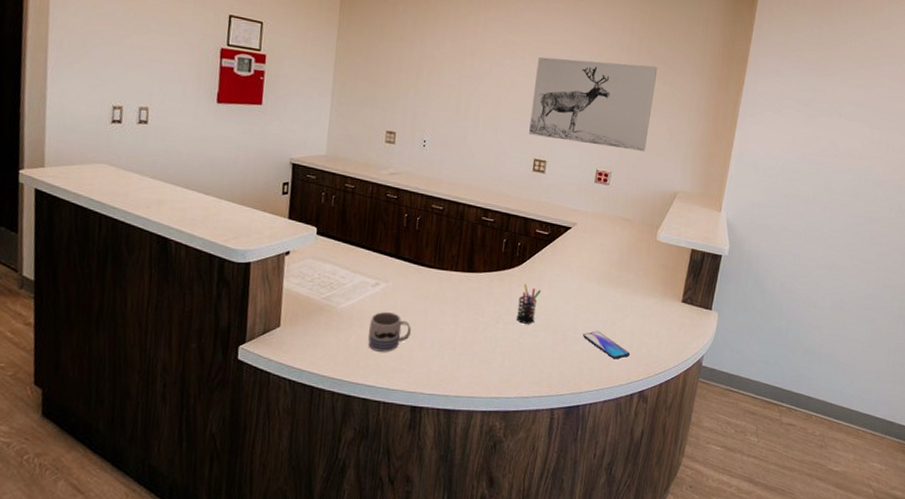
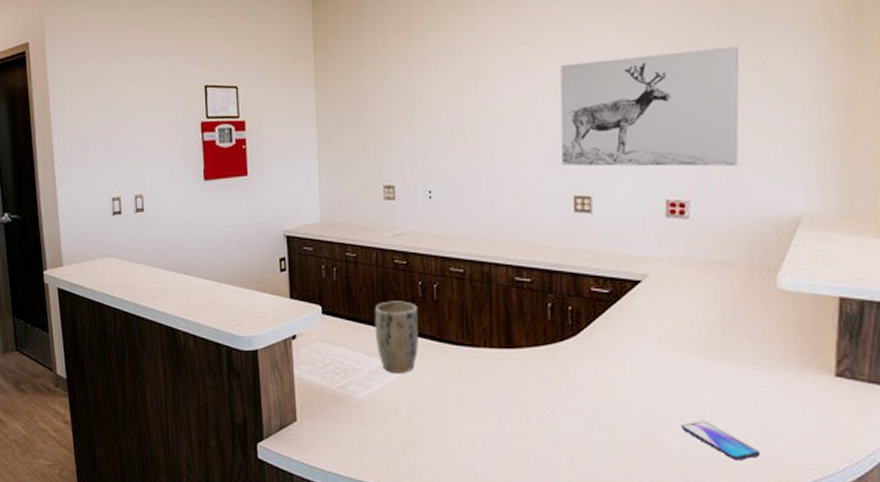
plant pot: none [362,228,402,289] -> present [374,301,419,374]
mug: present [368,312,412,352] -> none [394,402,446,450]
pen holder: present [516,284,541,324] -> none [580,360,610,413]

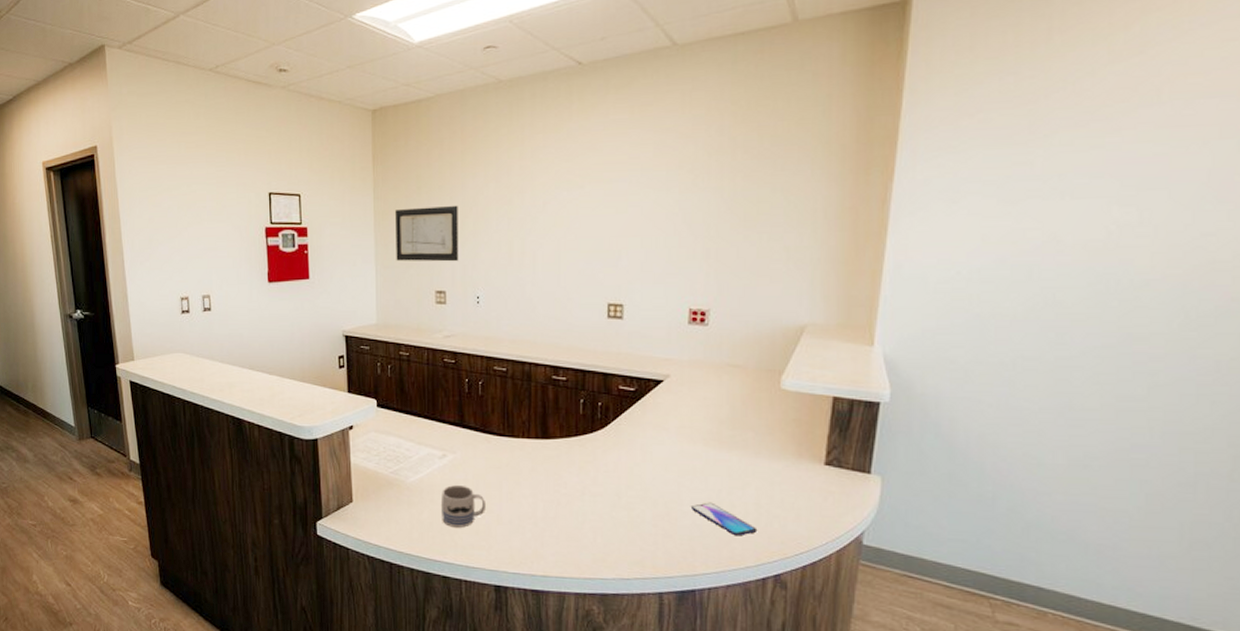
wall art: none [339,93,408,155] -> present [395,205,459,262]
plant pot: present [374,301,419,374] -> none [424,396,465,461]
mug: none [394,402,446,450] -> present [440,485,487,528]
wall art: present [560,46,740,167] -> none [599,169,762,279]

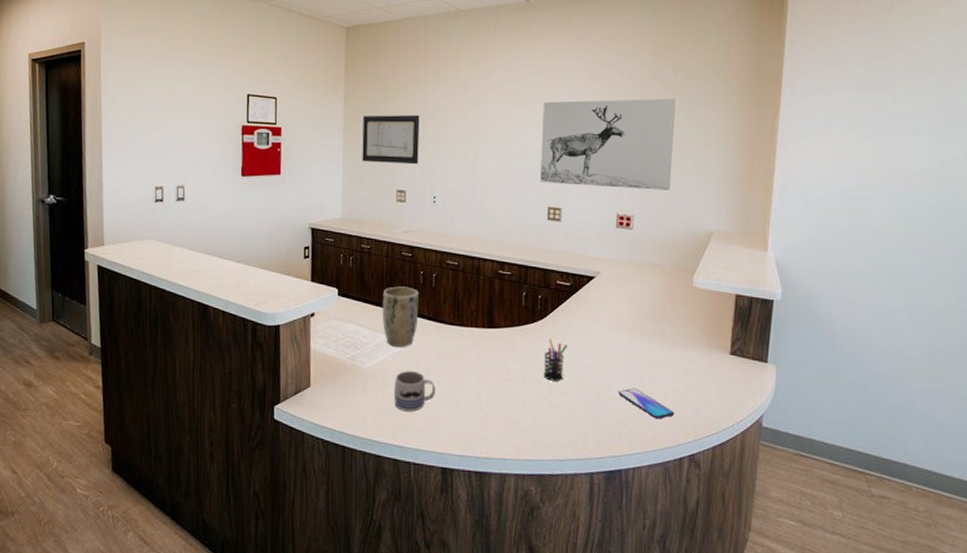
plant pot: none [424,396,465,461] -> present [382,286,420,348]
wall art: none [599,169,762,279] -> present [540,98,676,190]
pen holder: none [605,450,632,495] -> present [543,339,567,381]

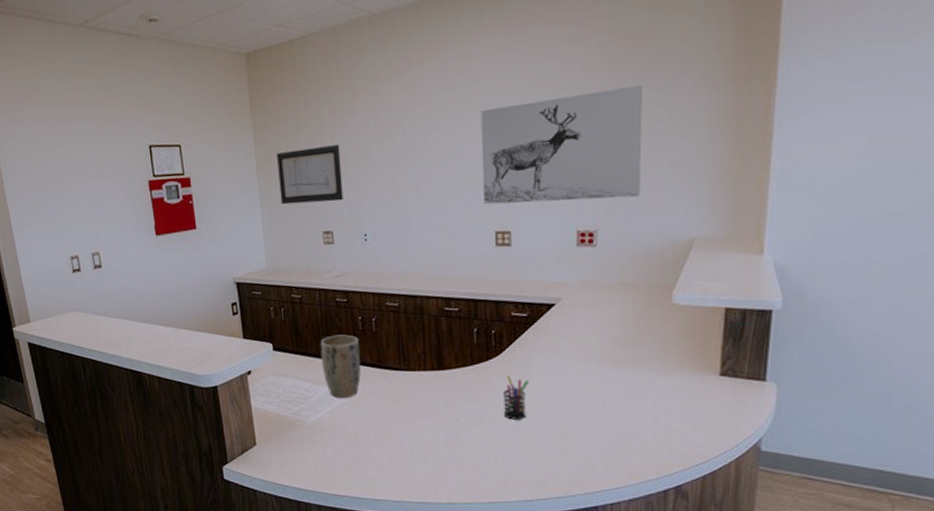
mug: present [393,371,436,412] -> none [342,421,388,462]
smartphone: present [619,388,675,419] -> none [590,420,657,452]

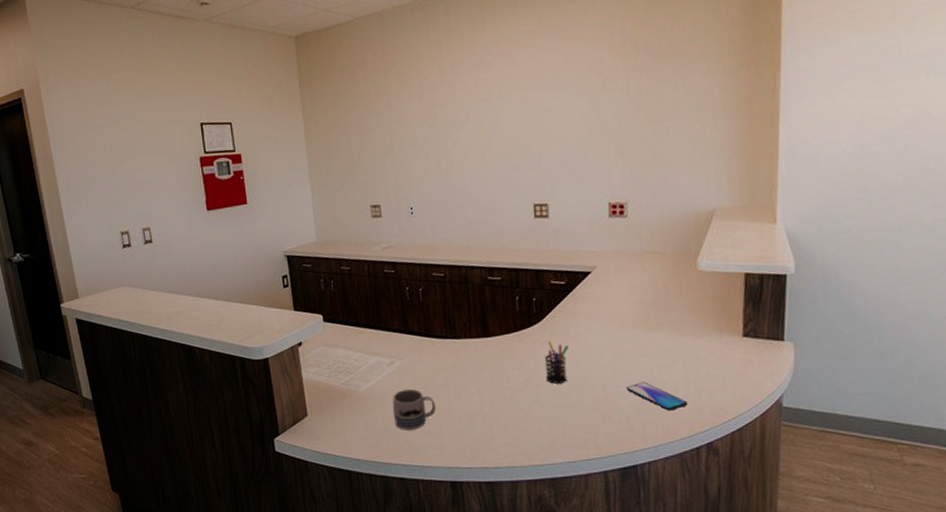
wall art: present [277,144,344,205] -> none [325,122,390,180]
plant pot: present [320,334,361,399] -> none [369,304,410,368]
mug: none [342,421,388,462] -> present [392,389,437,430]
wall art: present [480,85,643,205] -> none [517,68,665,180]
smartphone: none [590,420,657,452] -> present [627,381,688,411]

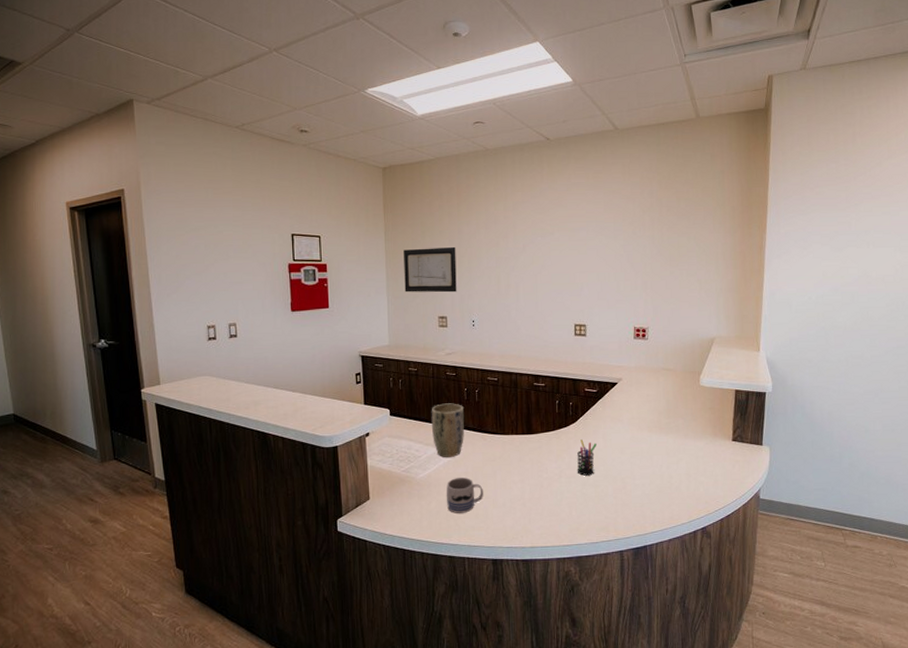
wall art: none [325,122,390,180] -> present [404,246,457,293]
plant pot: none [369,304,410,368] -> present [431,403,465,458]
smartphone: present [627,381,688,411] -> none [641,475,689,500]

